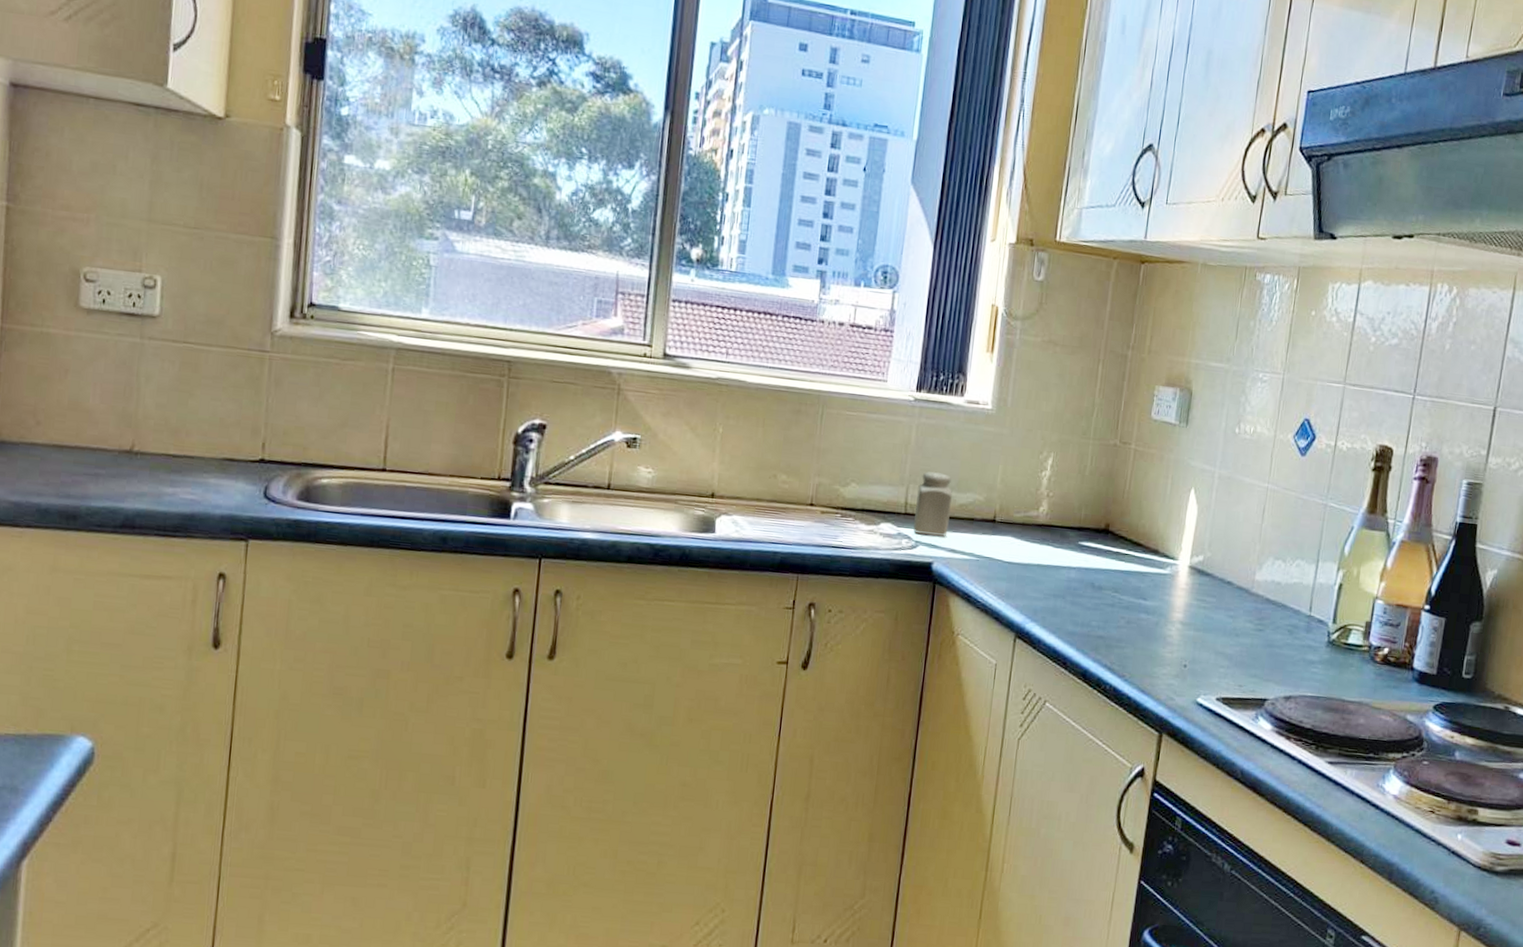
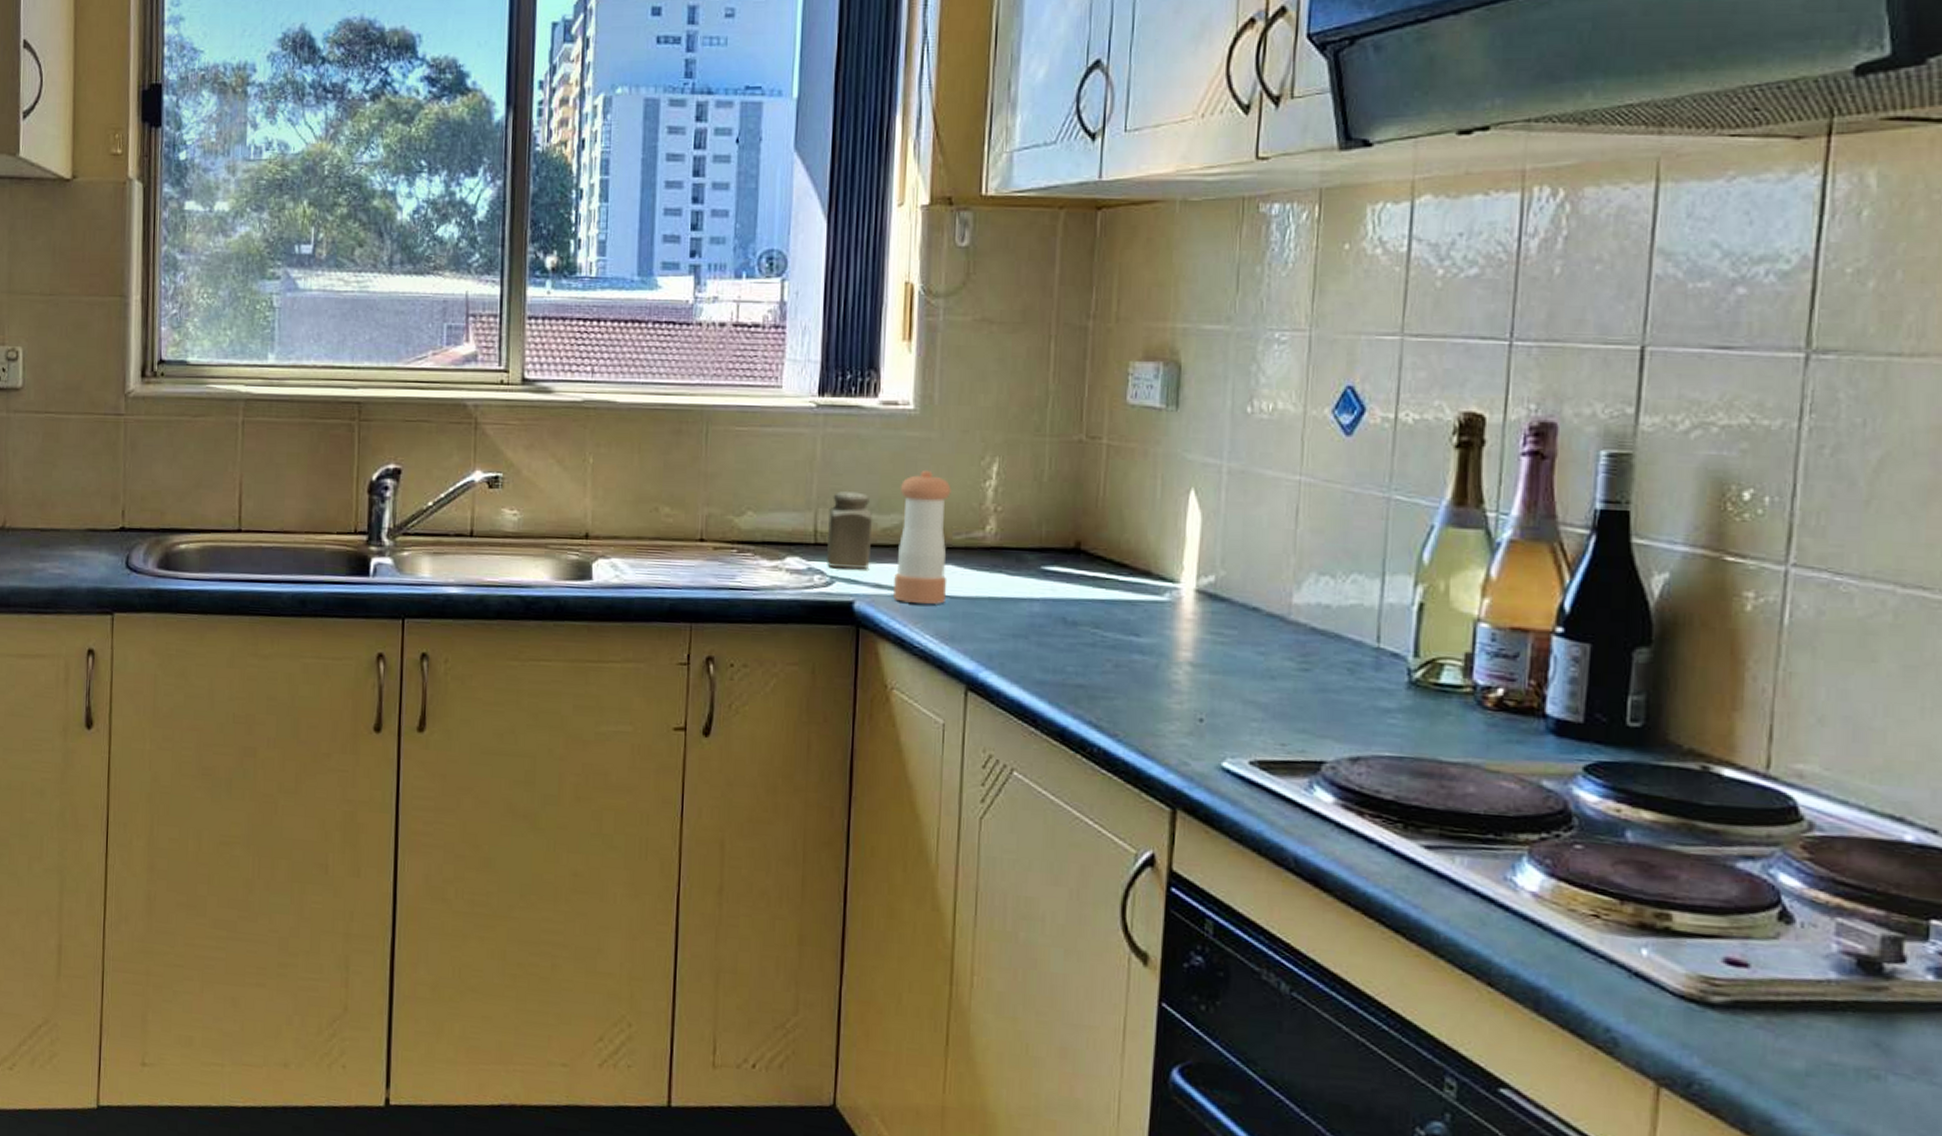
pepper shaker: none [964,458,1016,568] -> present [893,469,951,604]

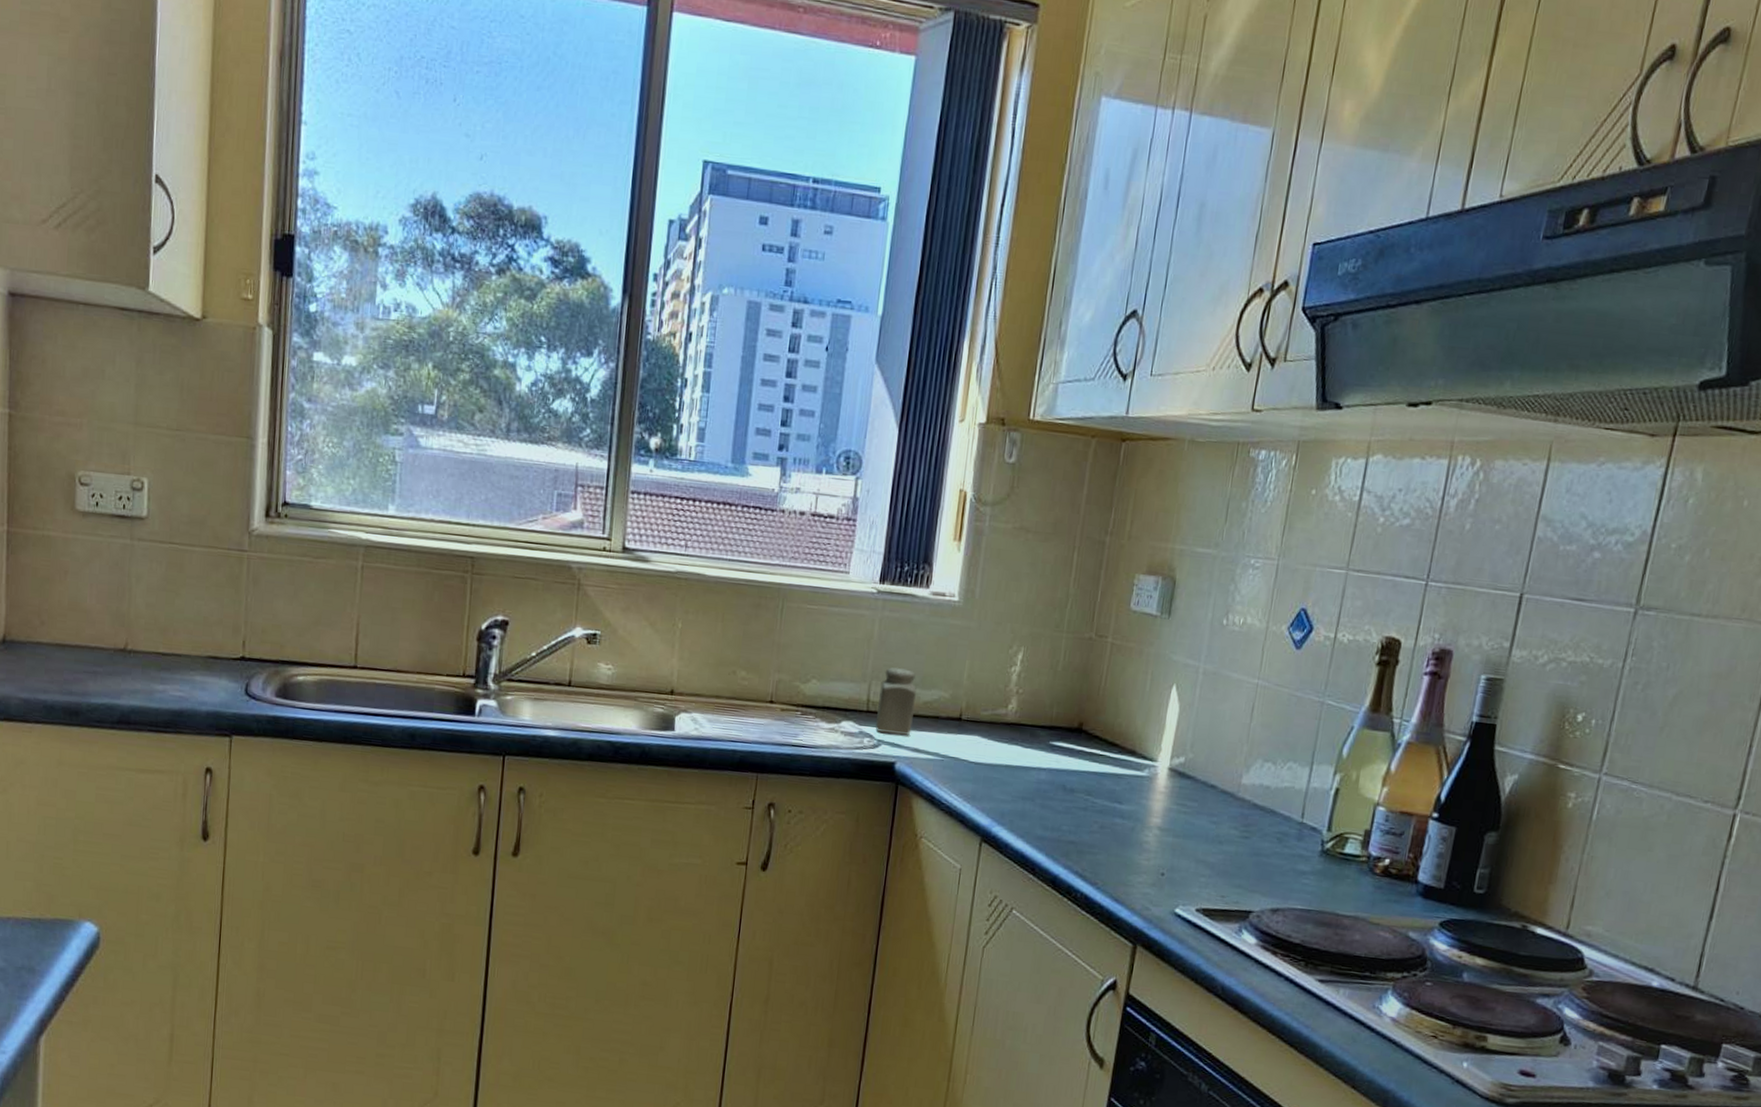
pepper shaker: present [893,469,951,604] -> none [928,653,983,769]

